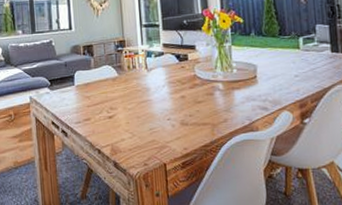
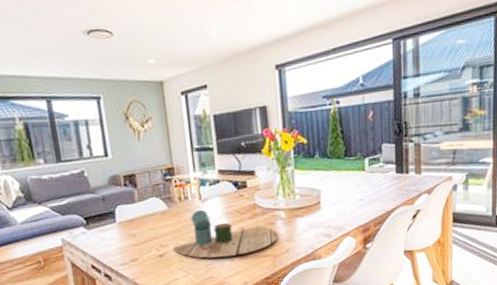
decorative tray: none [121,77,217,123] -> present [173,209,279,258]

